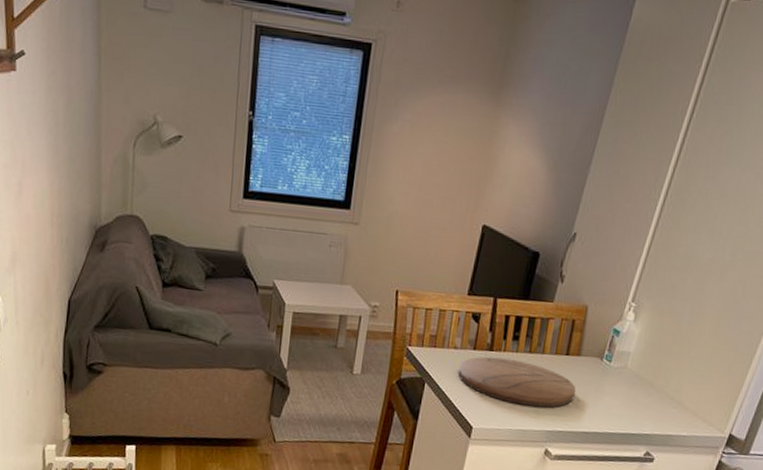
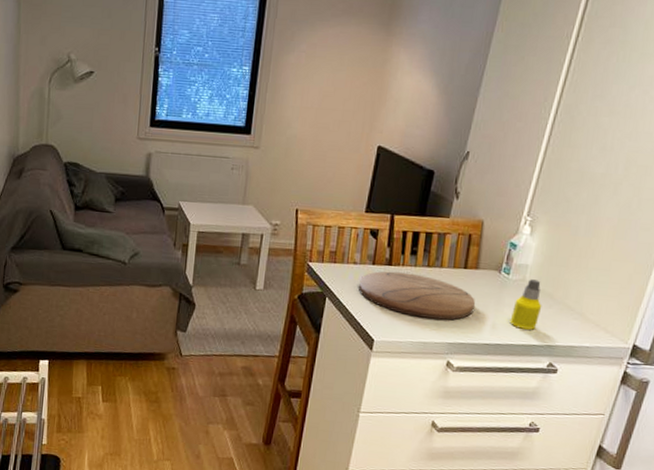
bottle: none [609,367,643,419] -> present [509,279,542,330]

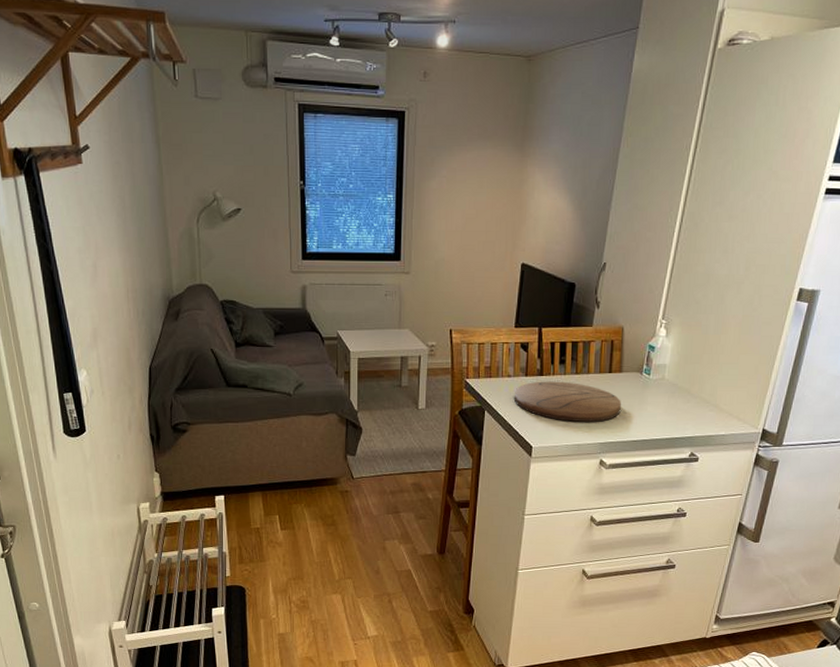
bottle: present [509,279,542,330] -> none [653,377,681,424]

